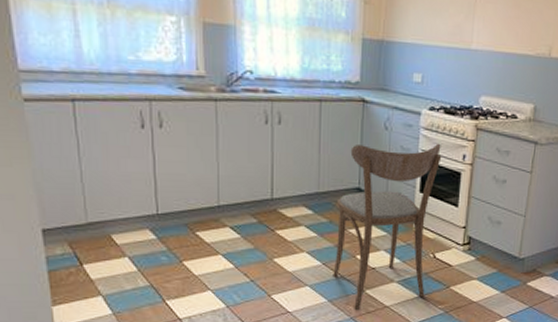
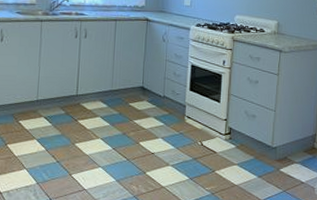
dining chair: present [333,143,442,311] -> none [120,51,207,190]

